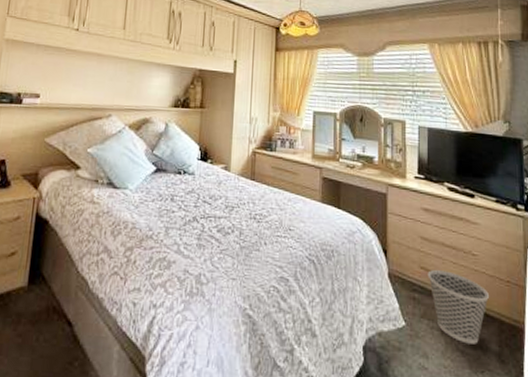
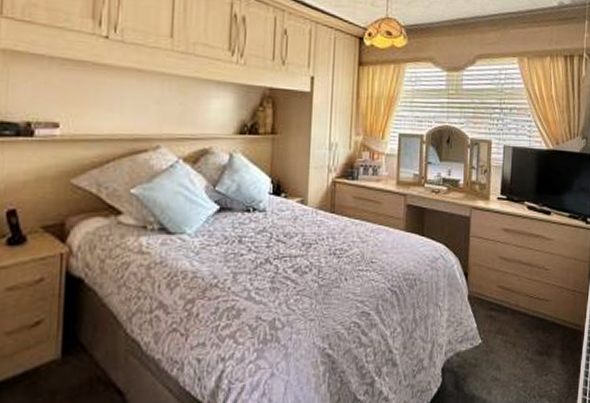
wastebasket: present [427,270,490,344] -> none [504,287,558,352]

